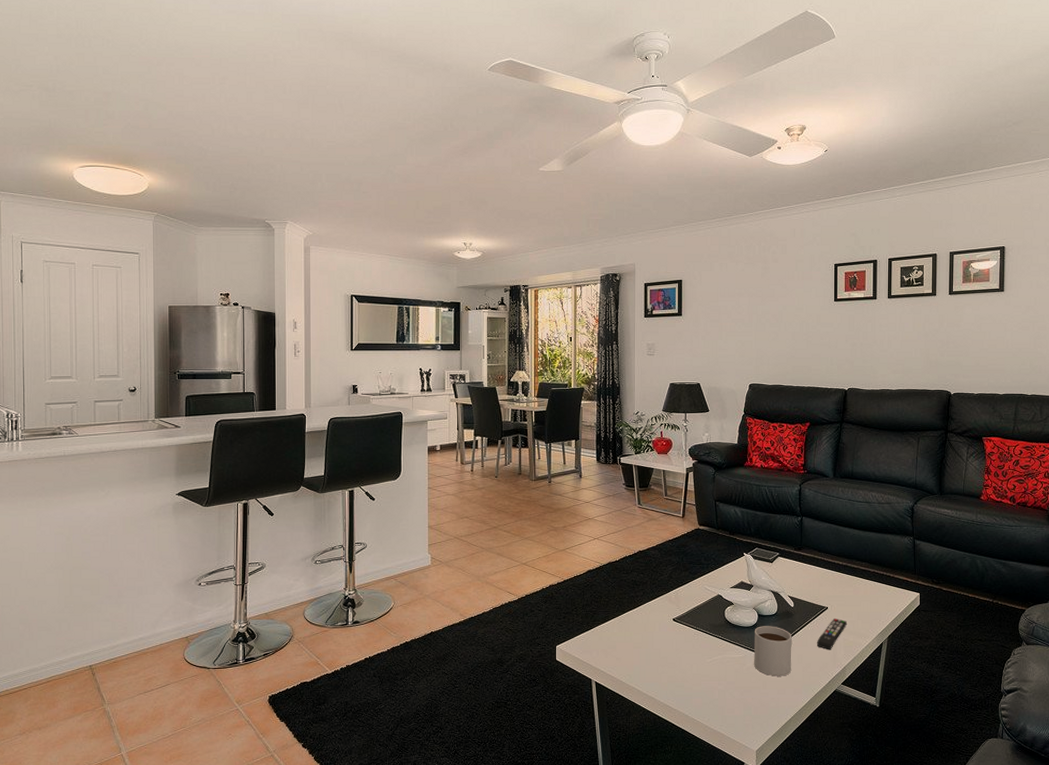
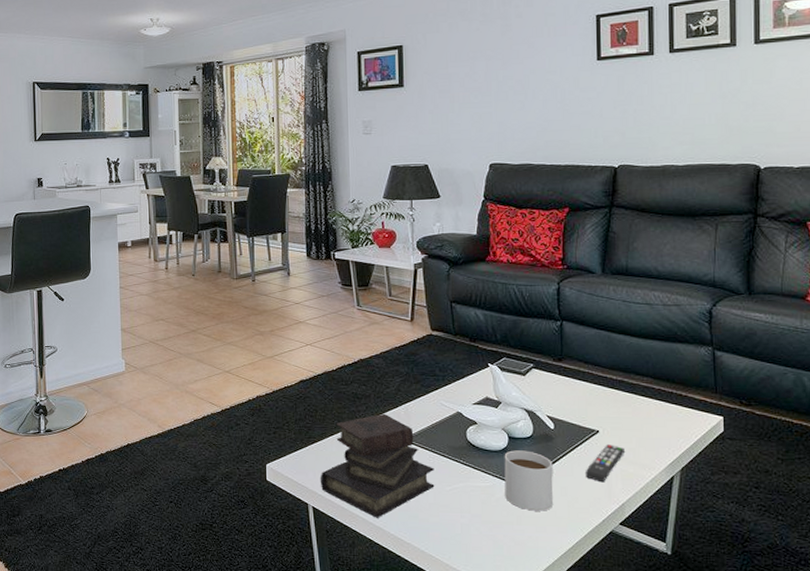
diary: none [602,597,698,689] -> present [320,413,435,518]

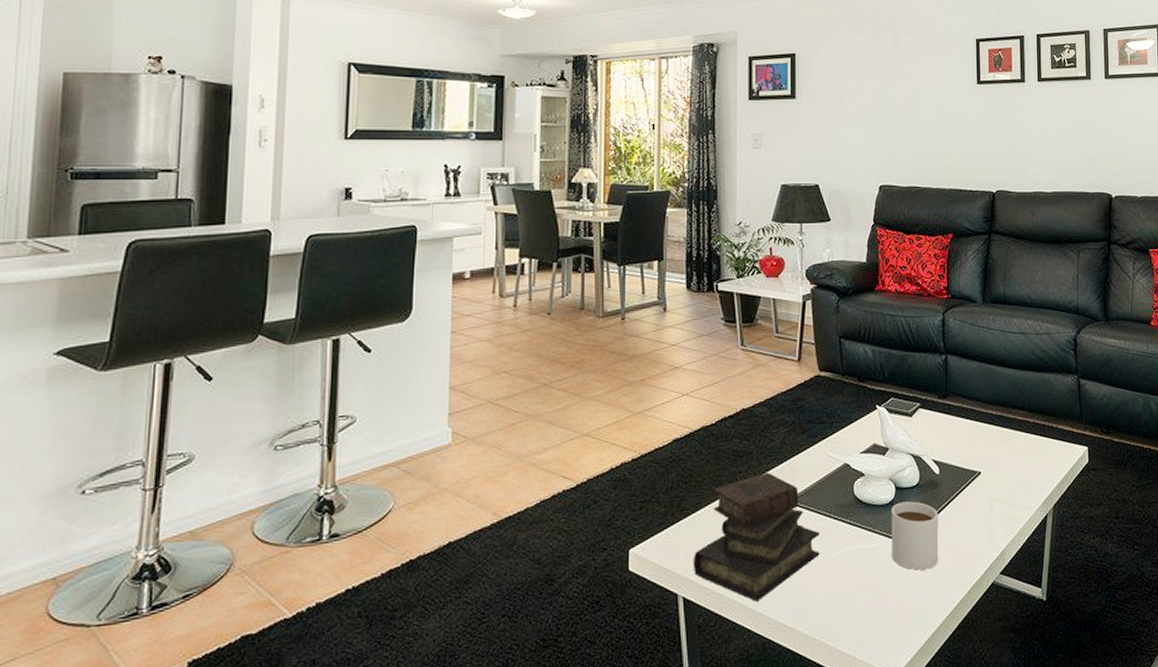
remote control: present [585,444,624,483] -> none [968,486,1004,529]

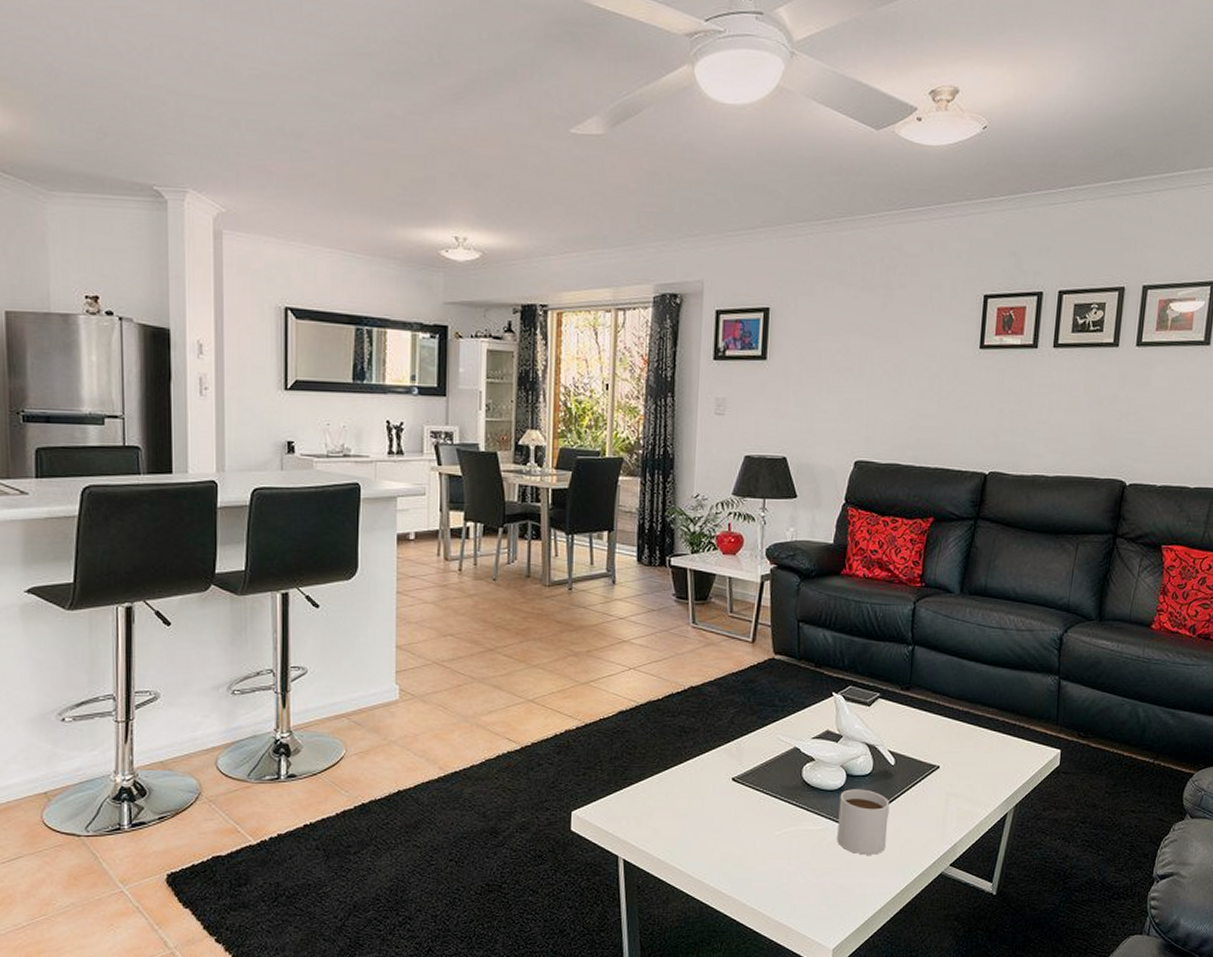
diary: present [693,472,820,602] -> none [634,749,764,869]

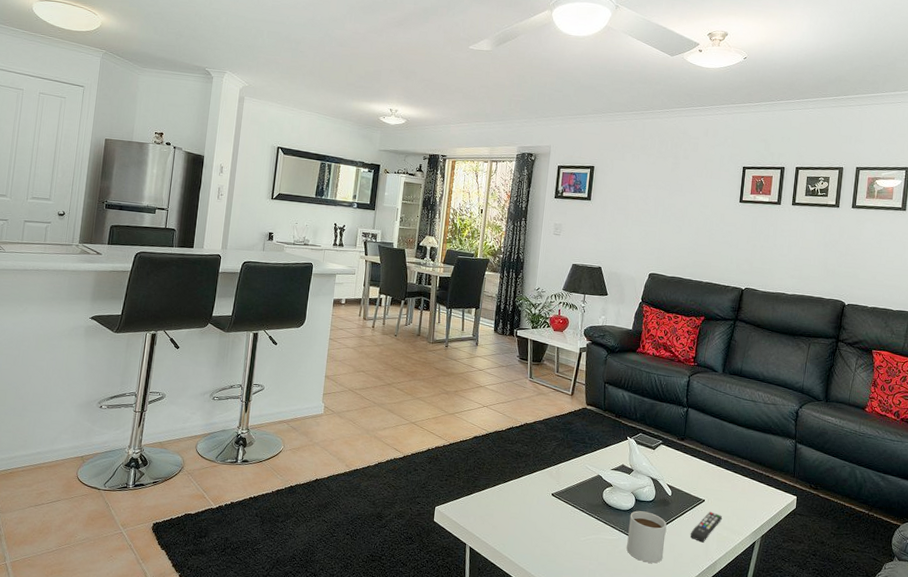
remote control: none [921,781,963,822] -> present [690,512,722,543]

